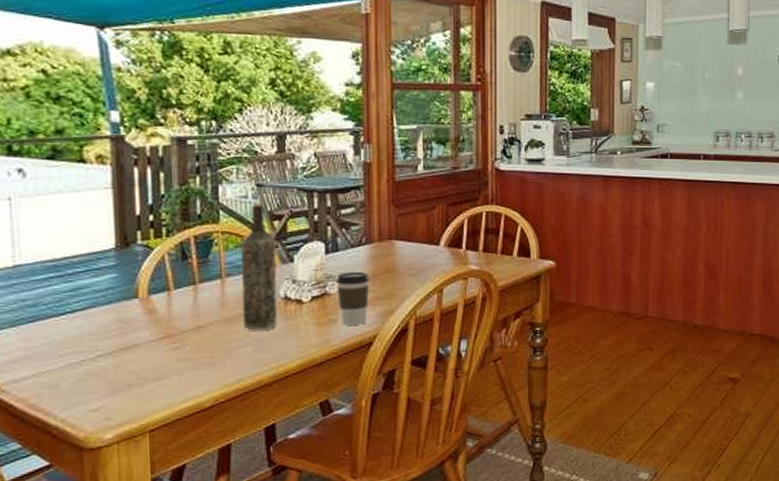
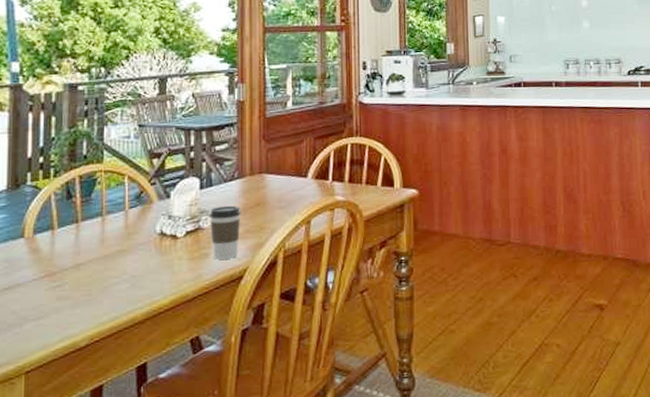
bottle: present [241,202,278,331] -> none [120,142,155,267]

